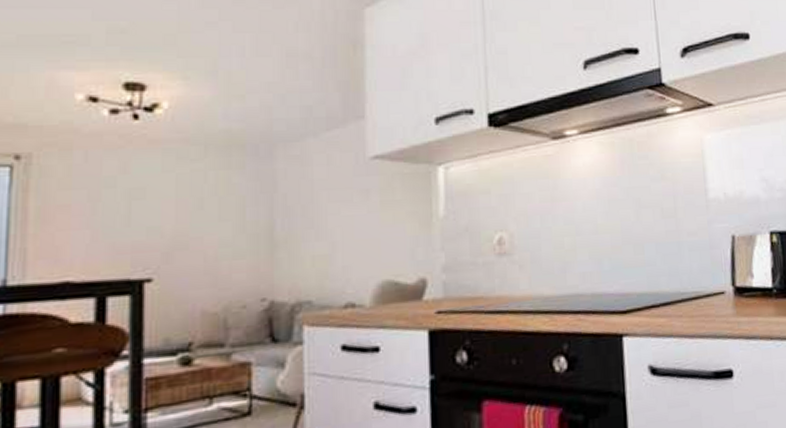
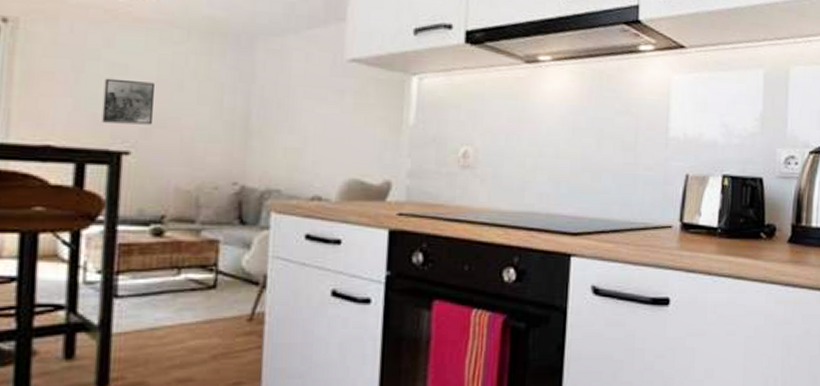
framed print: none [121,204,175,251] -> present [102,78,156,125]

